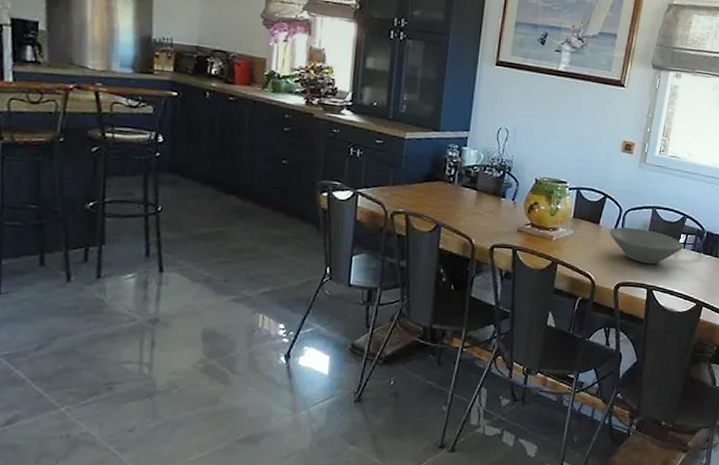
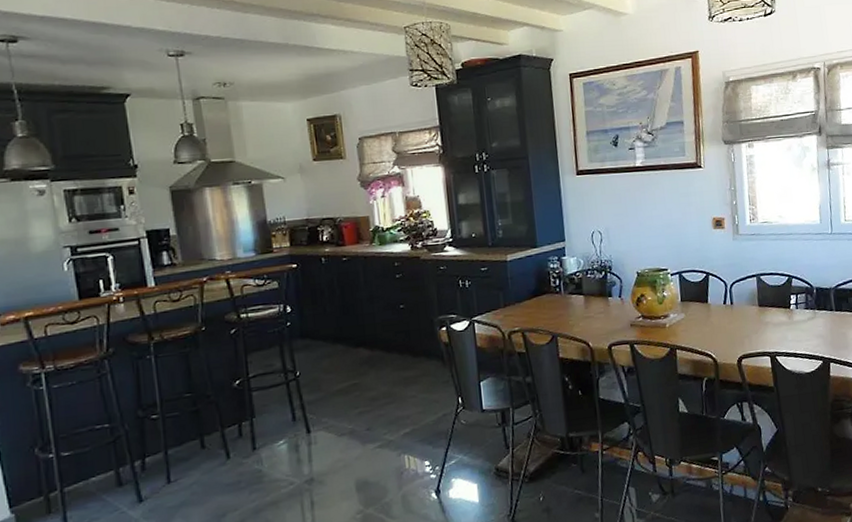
bowl: present [609,227,684,265] -> none [719,298,797,332]

